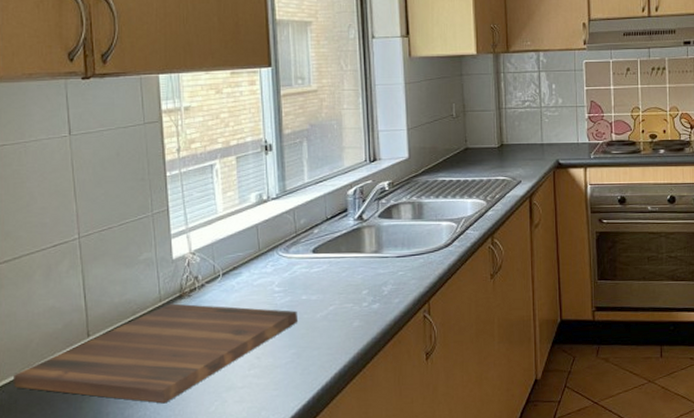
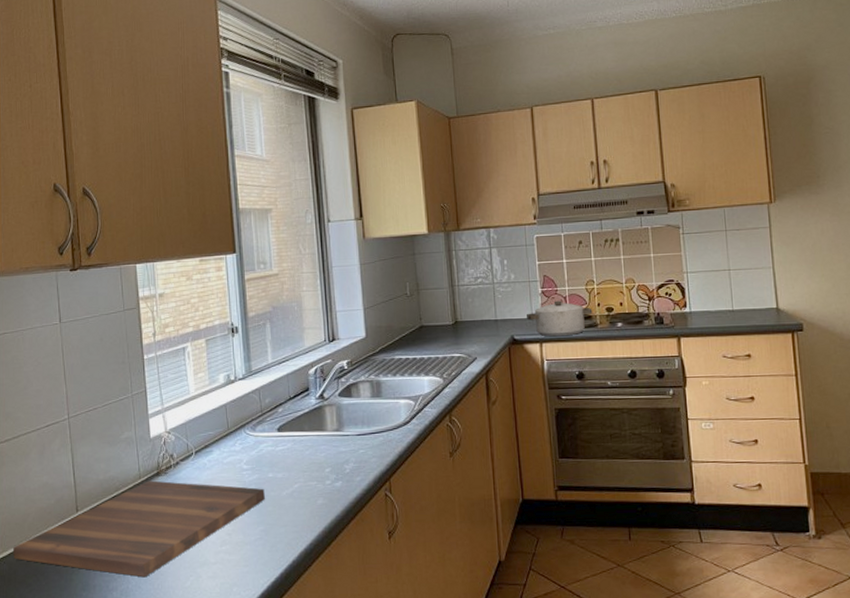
cooking pot: none [571,126,637,162] -> present [526,300,593,337]

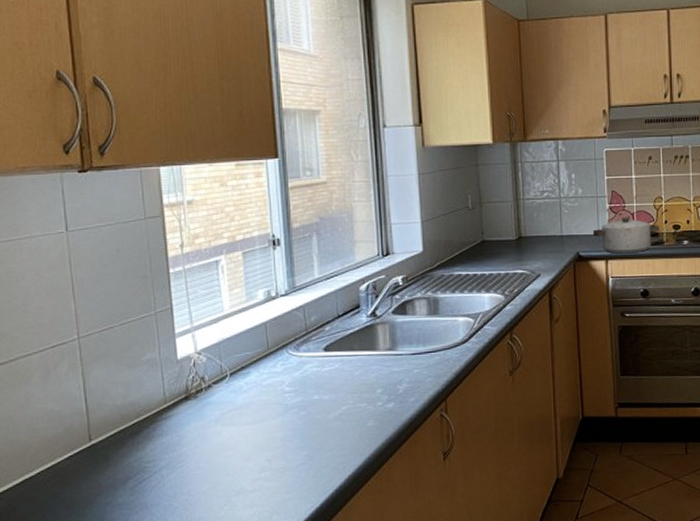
cutting board: present [12,480,265,578] -> none [11,405,309,509]

